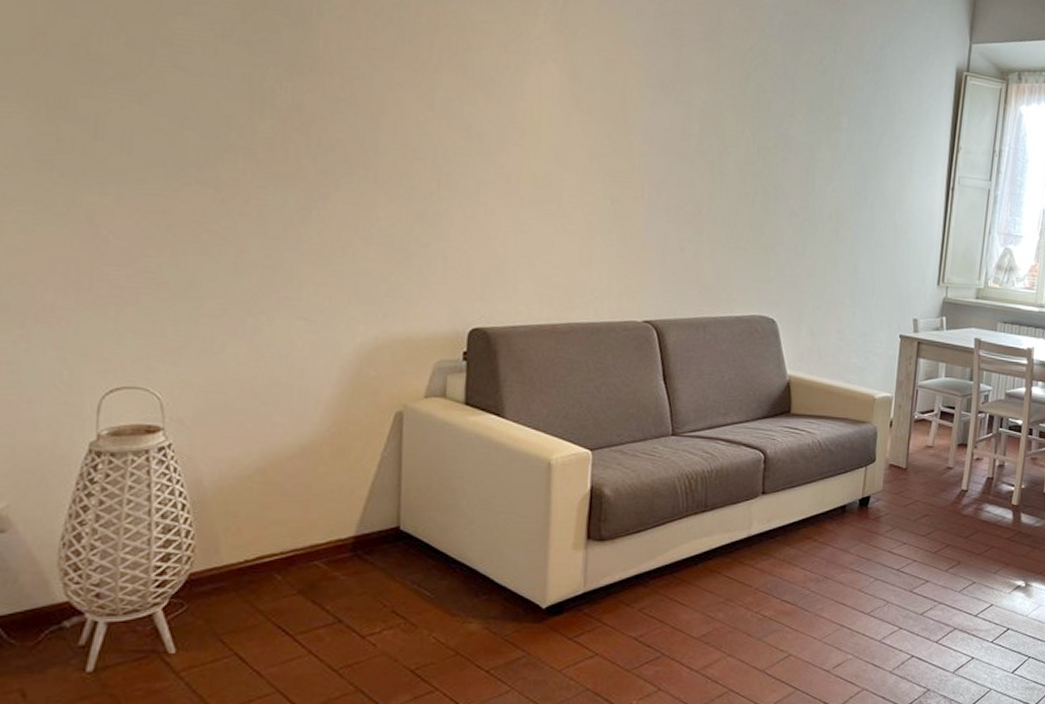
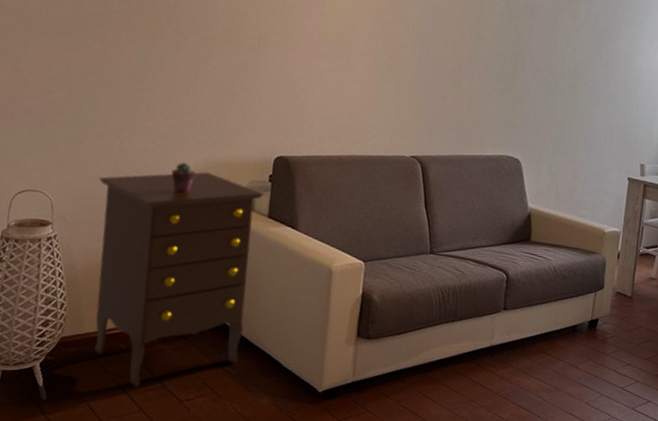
dresser: none [226,352,458,626] -> present [94,172,264,387]
potted succulent: none [329,341,364,381] -> present [171,162,196,194]

